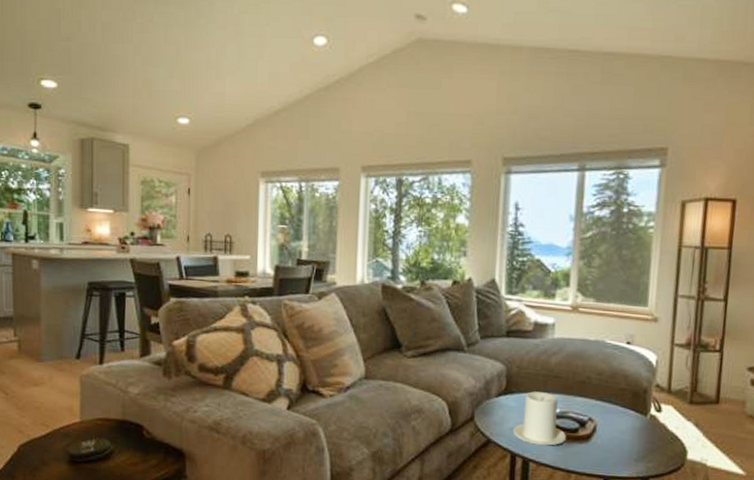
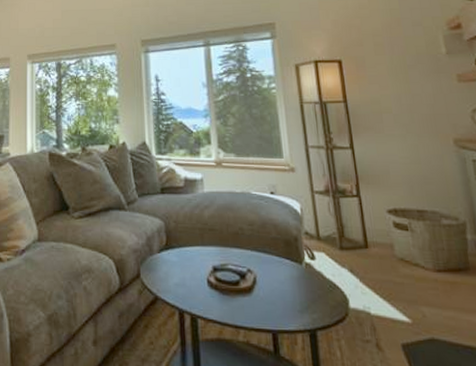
candle: present [512,391,566,446] -> none [177,245,229,300]

